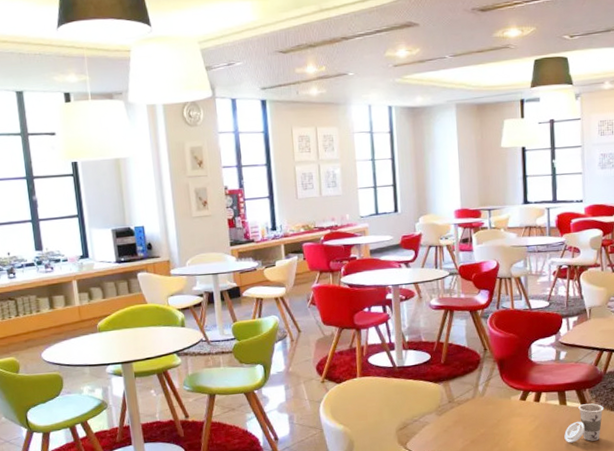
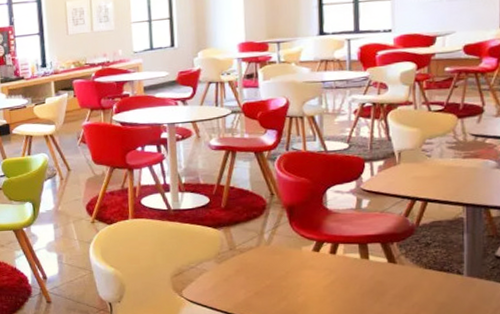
cup: present [564,403,604,443] -> none [366,259,415,302]

